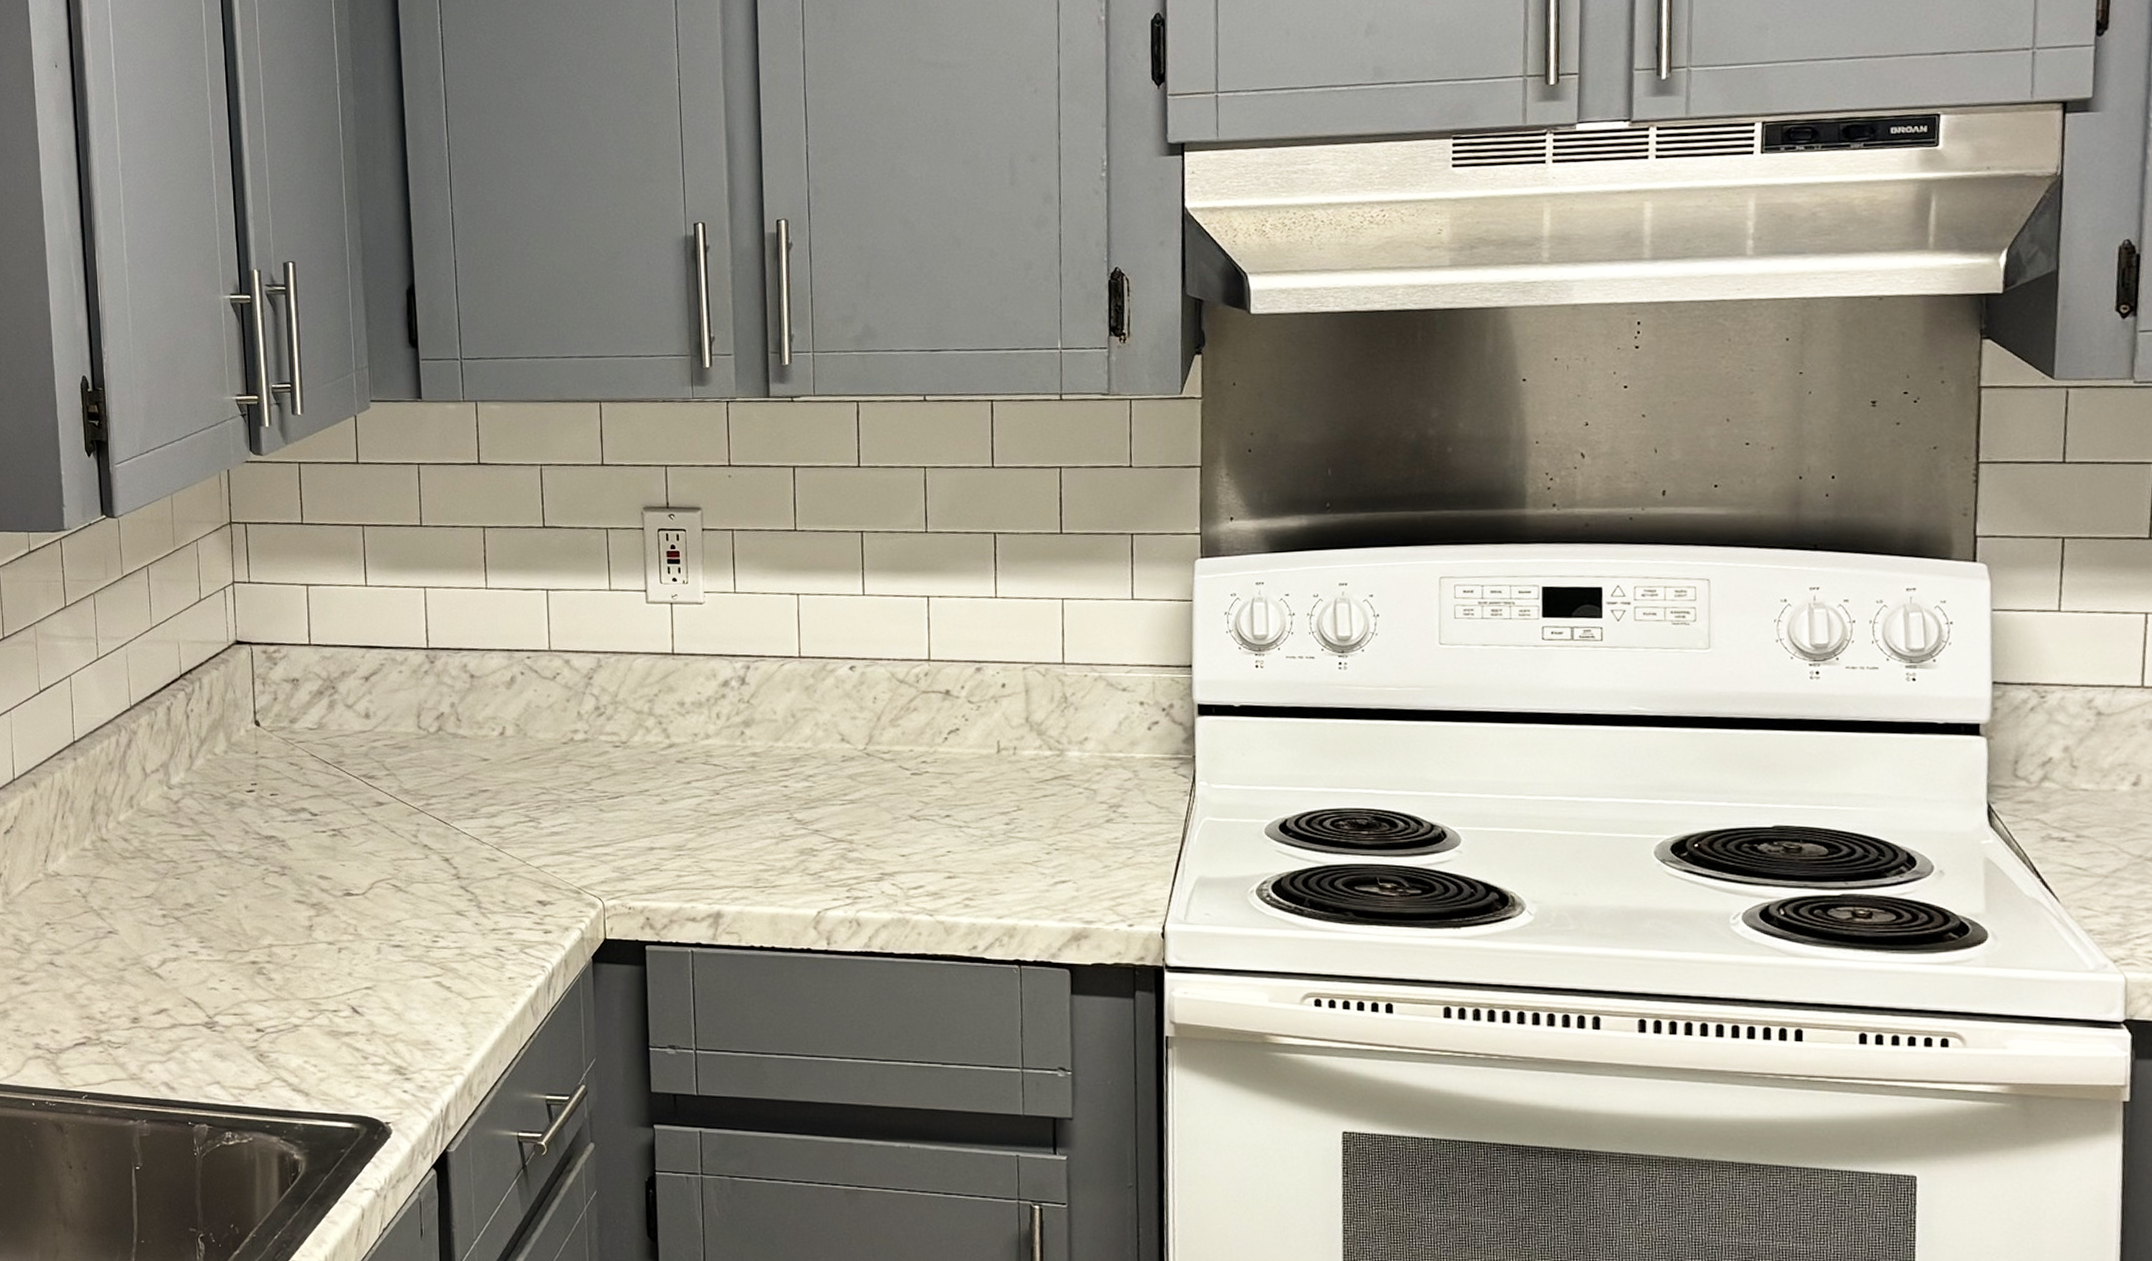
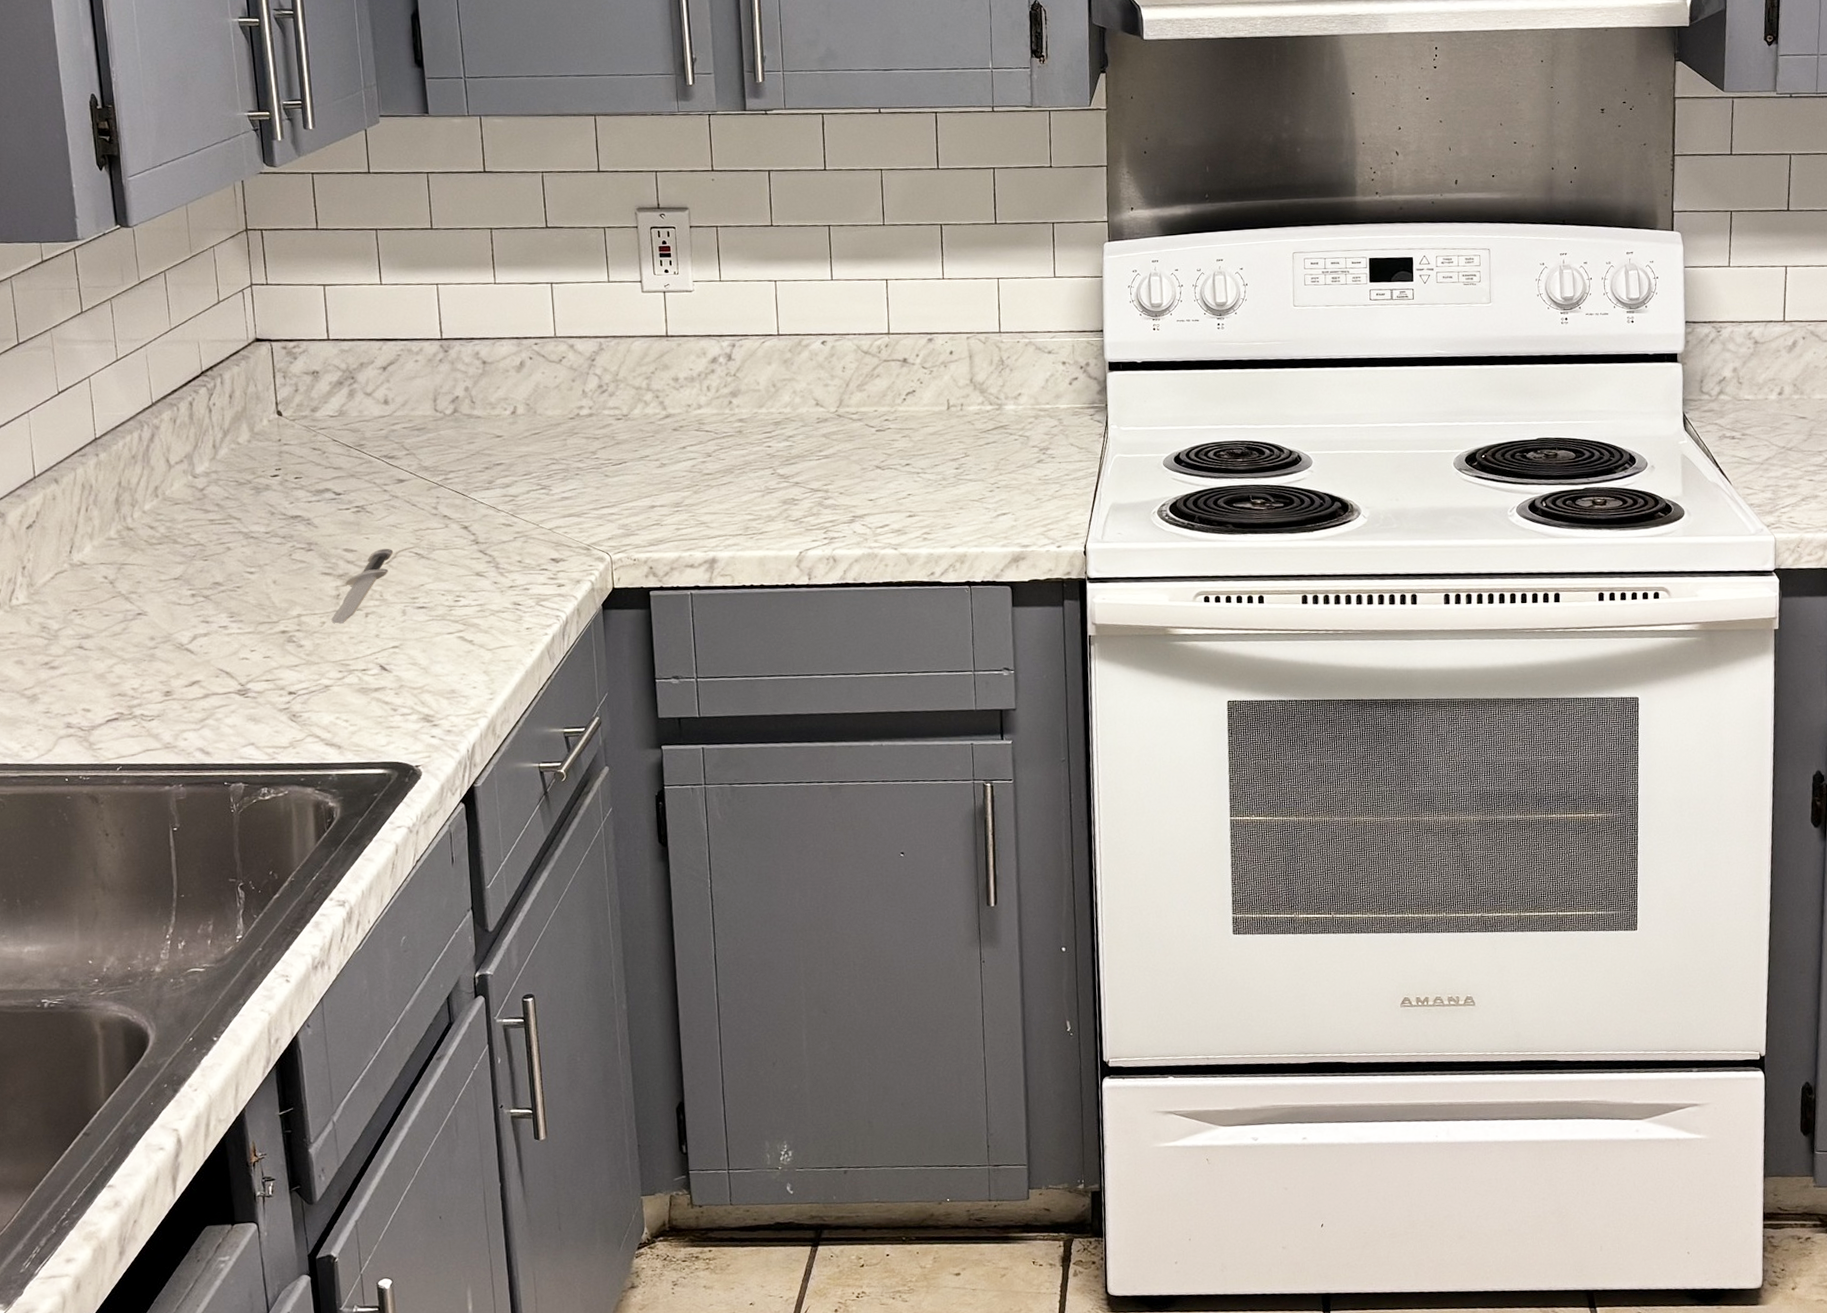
knife: none [303,877,370,958] -> present [331,548,394,624]

